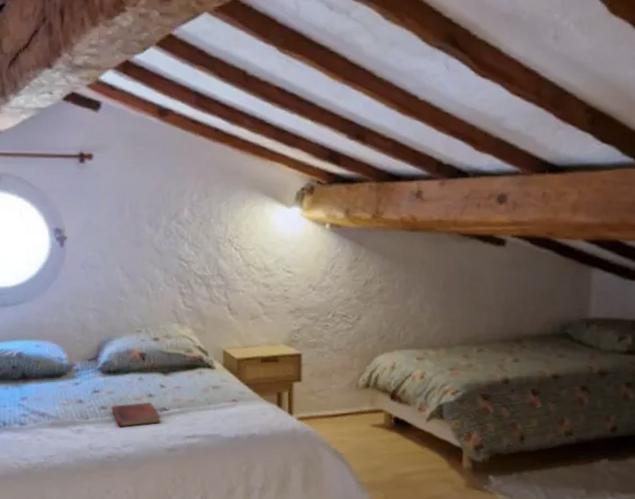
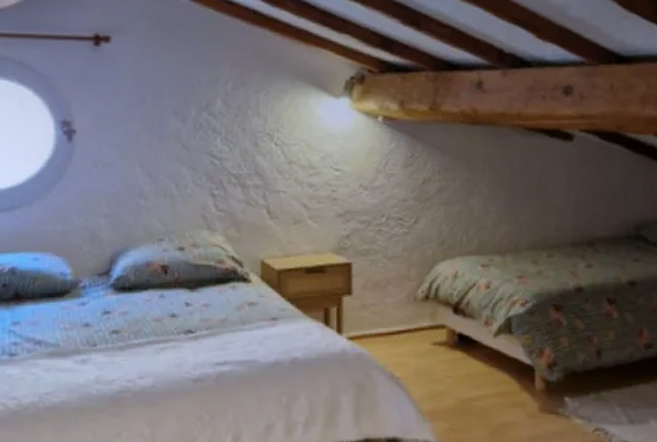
diary: present [111,401,161,427] -> none [125,323,186,355]

